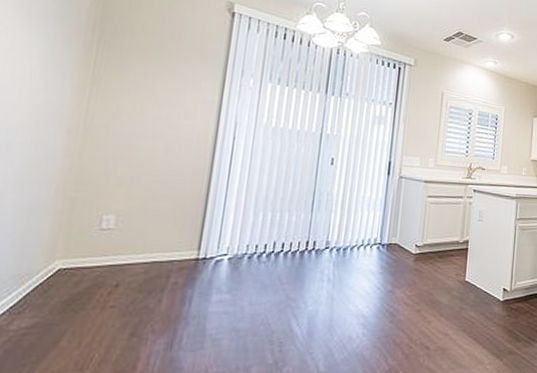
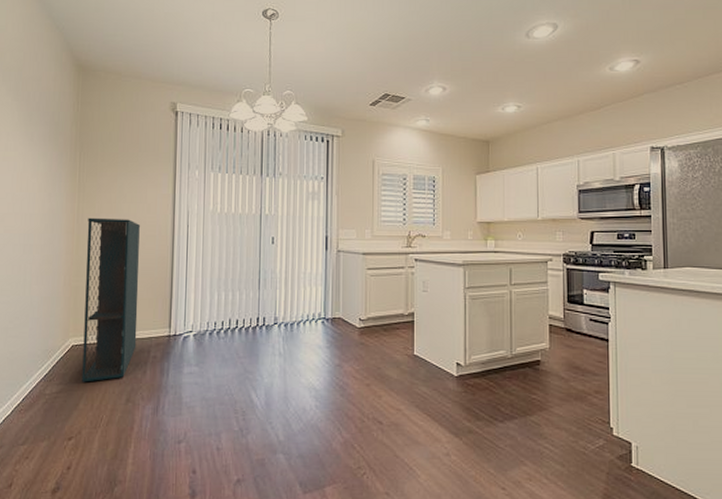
shelving unit: none [67,116,174,314] -> present [82,217,141,382]

